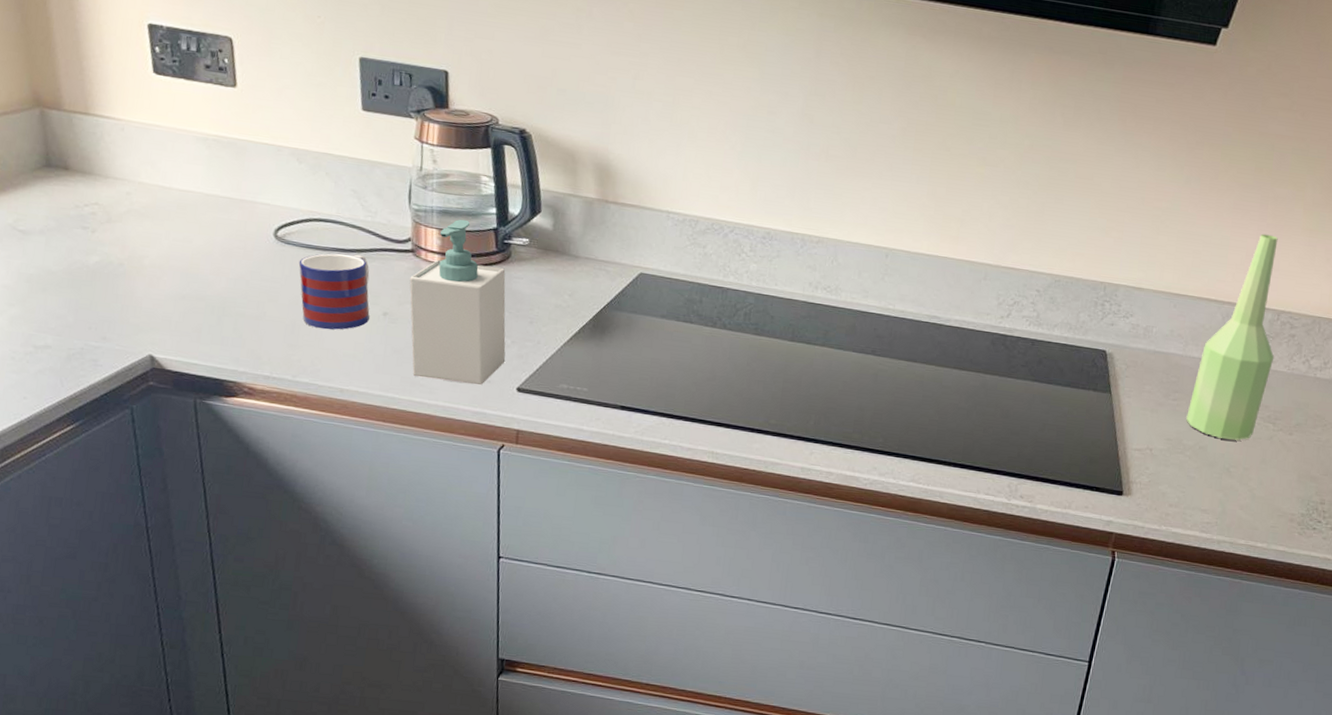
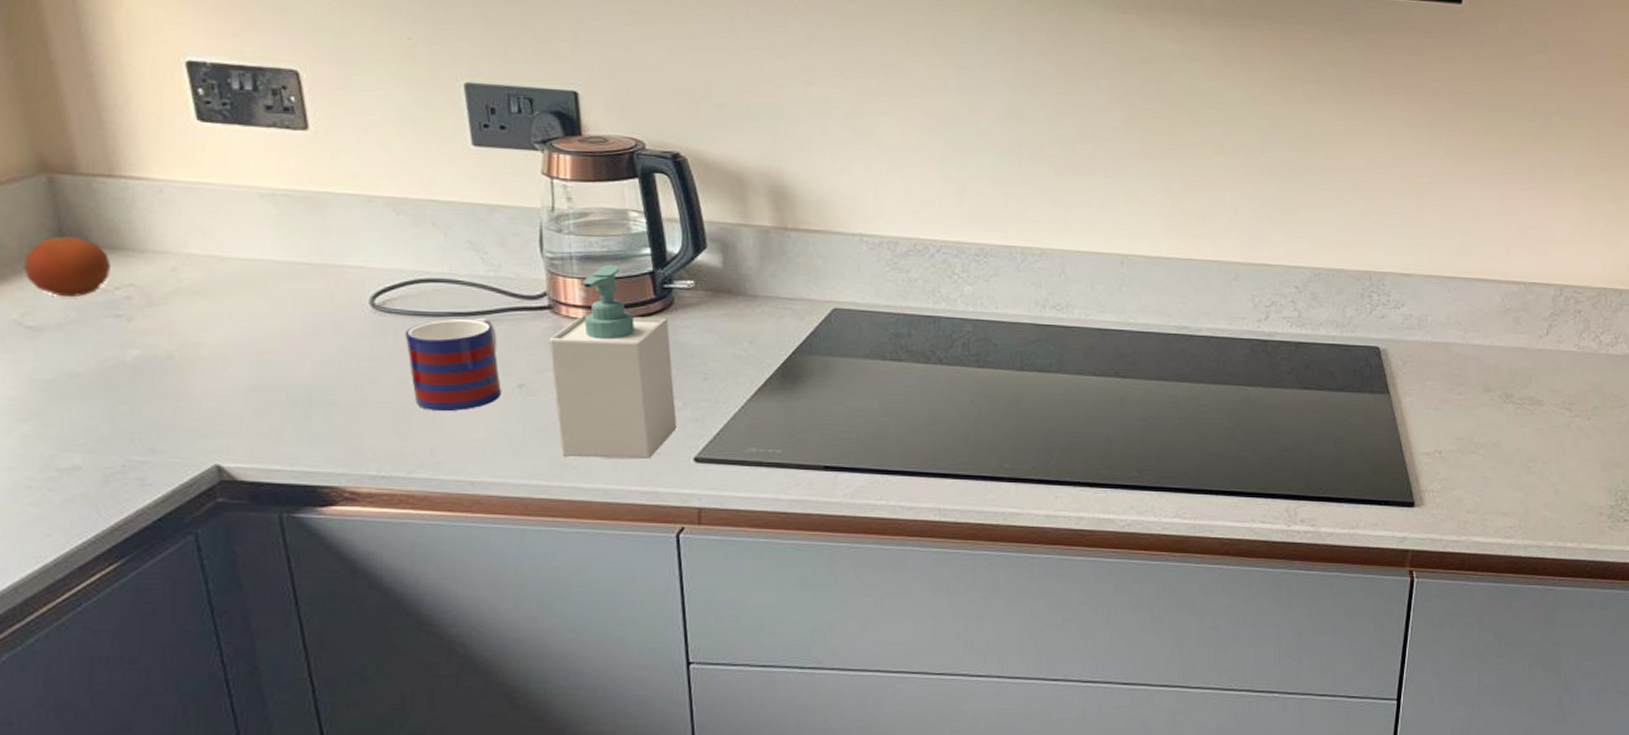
orange: none [18,159,83,210] -> present [23,236,111,297]
bottle: present [1186,233,1278,440] -> none [1475,203,1562,432]

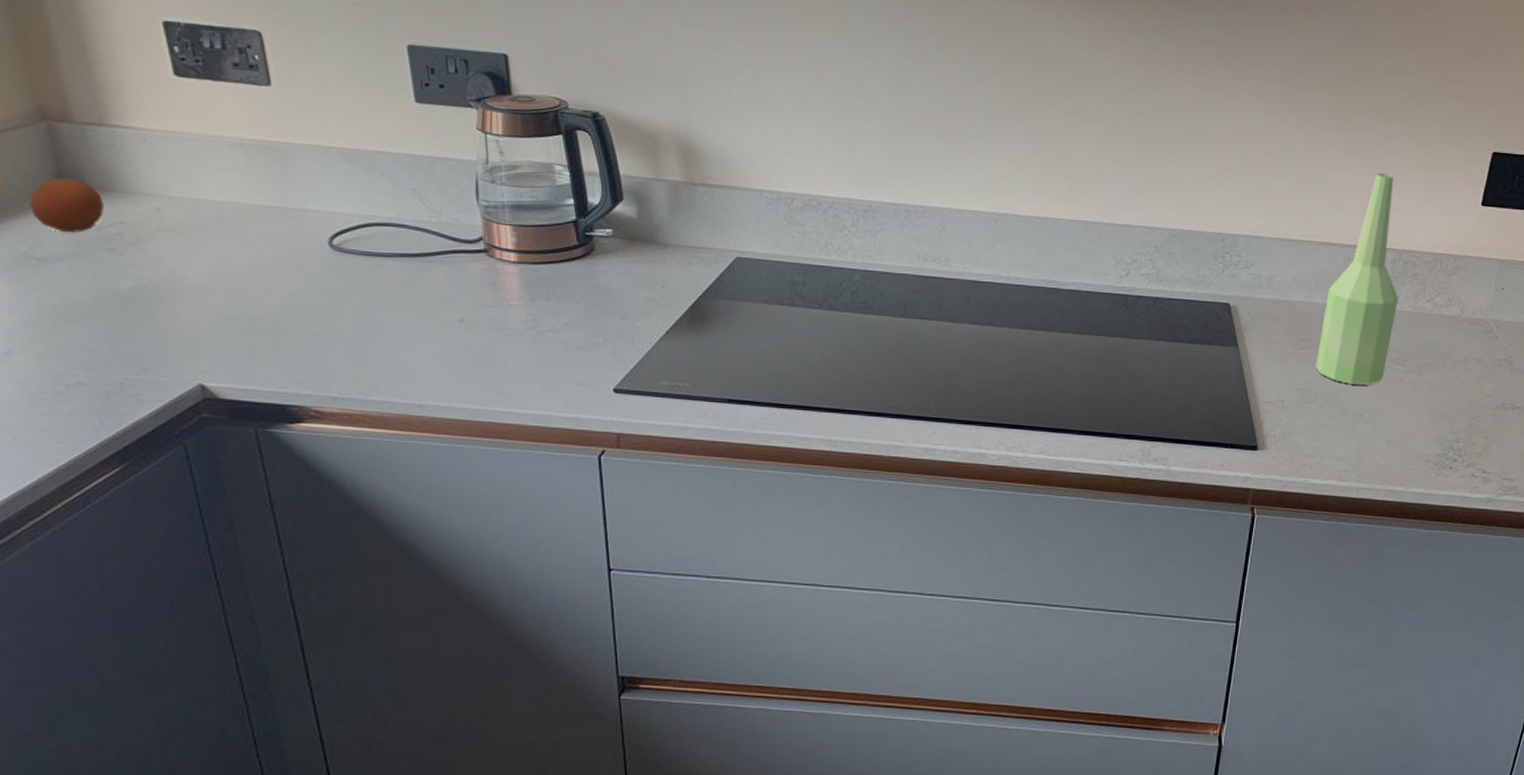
mug: present [404,317,501,412] -> none [359,258,444,342]
soap bottle: present [548,264,677,458] -> none [485,213,599,388]
bottle: none [1475,203,1562,432] -> present [1316,172,1399,385]

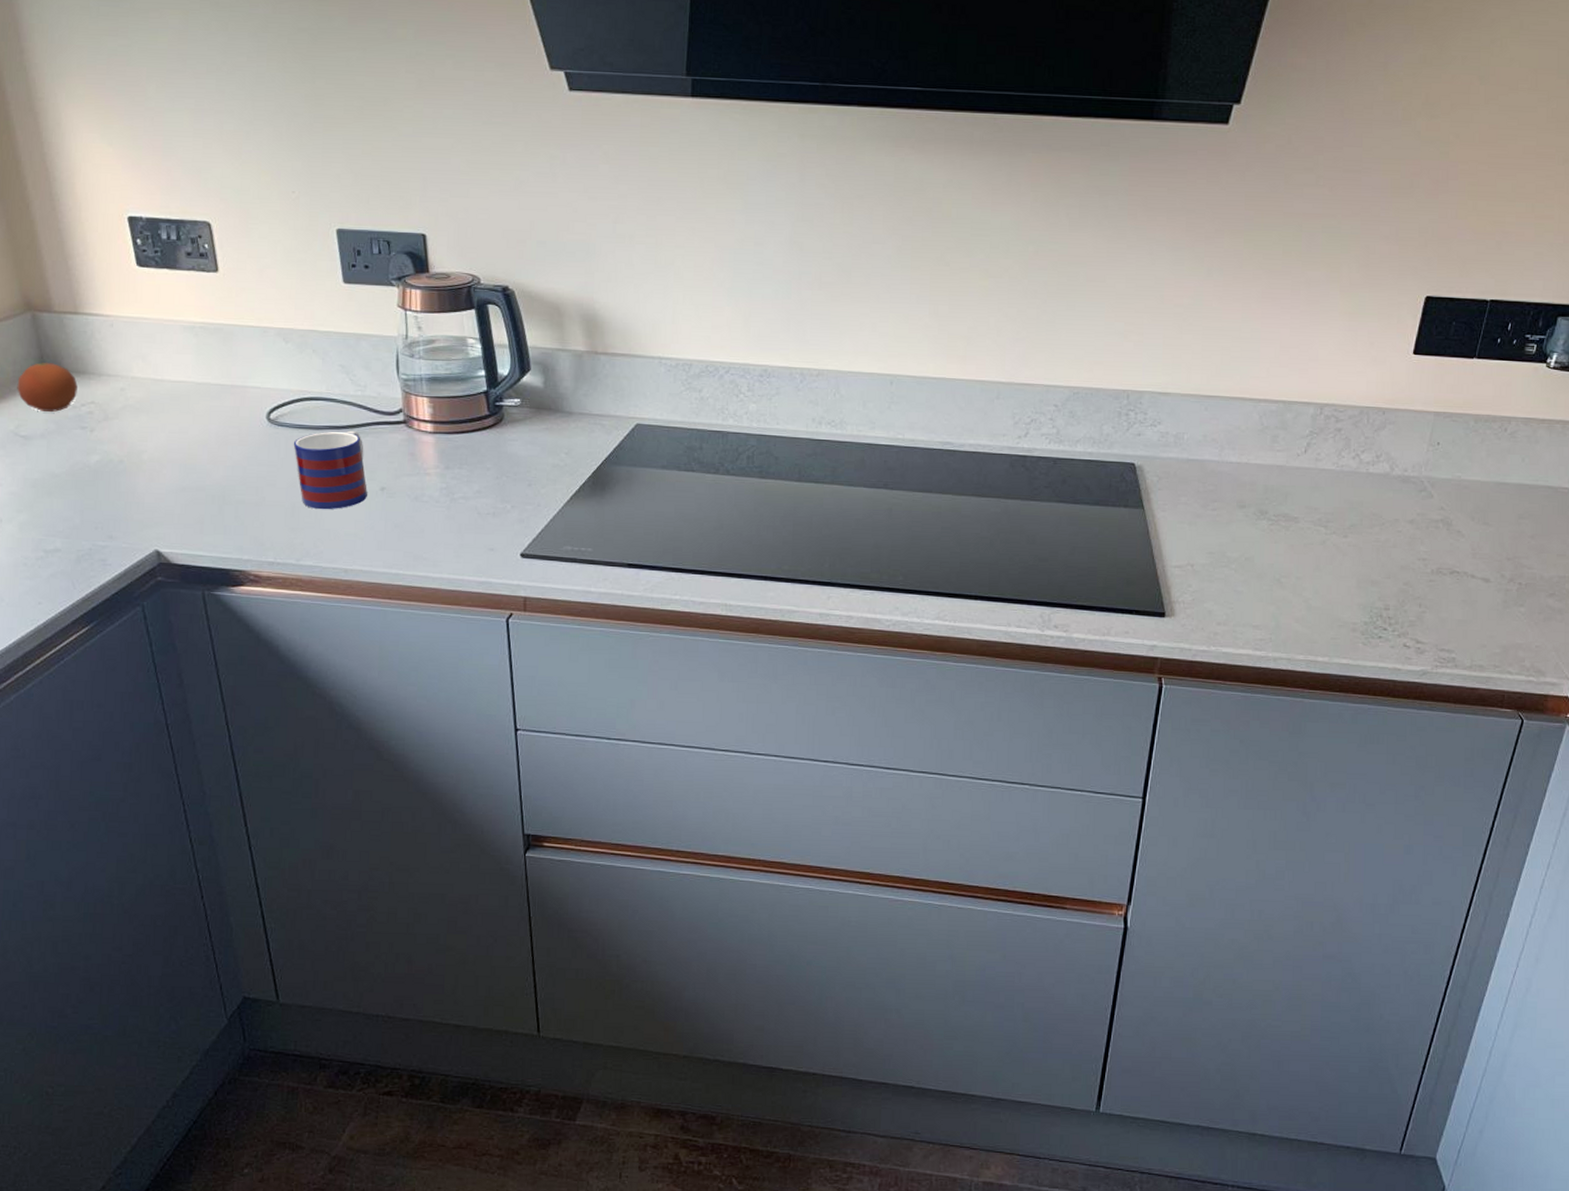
mug: none [359,258,444,342] -> present [293,430,367,510]
bottle: present [1316,172,1399,385] -> none [1228,322,1321,548]

